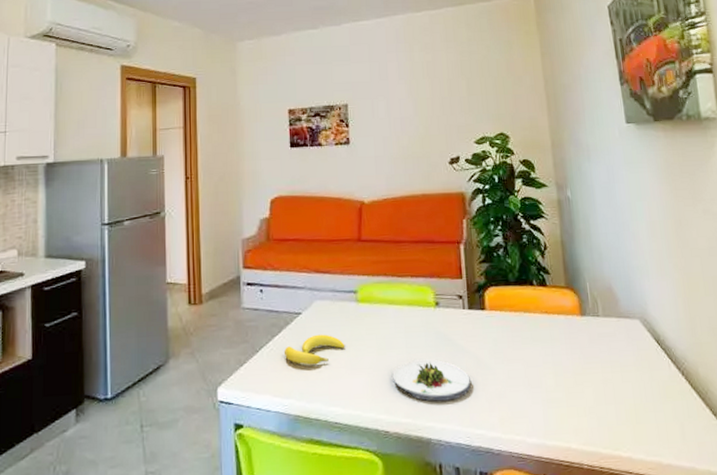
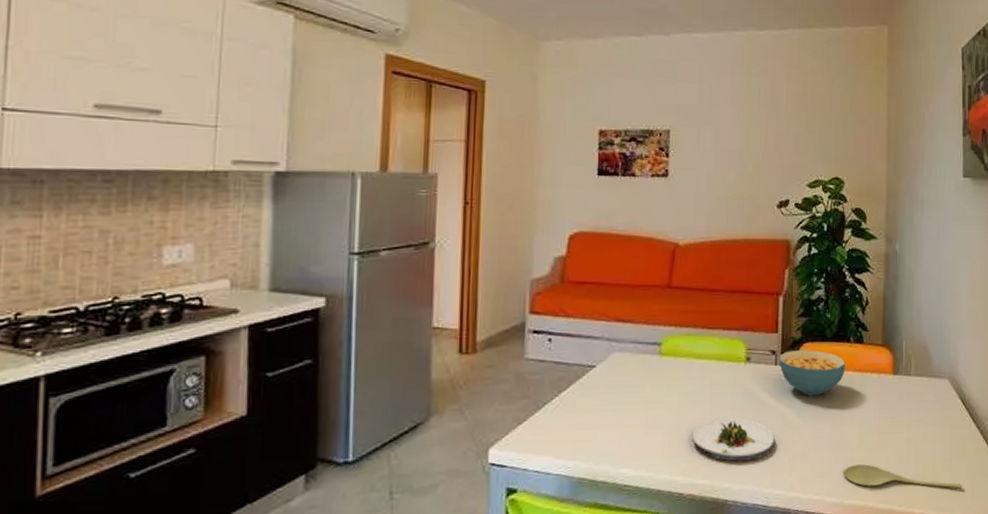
banana: present [285,334,345,365] -> none [572,389,643,424]
cereal bowl: none [466,294,532,338] -> present [779,350,846,396]
spoon: none [542,405,670,432] -> present [844,464,963,489]

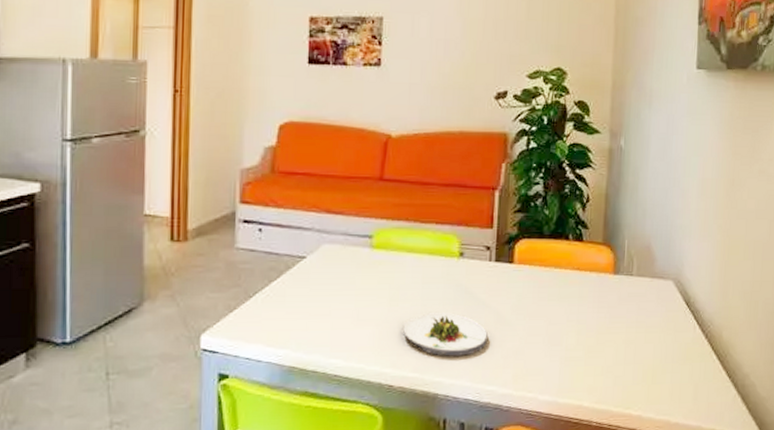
cereal bowl: present [779,350,846,396] -> none [494,247,564,294]
spoon: present [844,464,963,489] -> none [559,364,684,392]

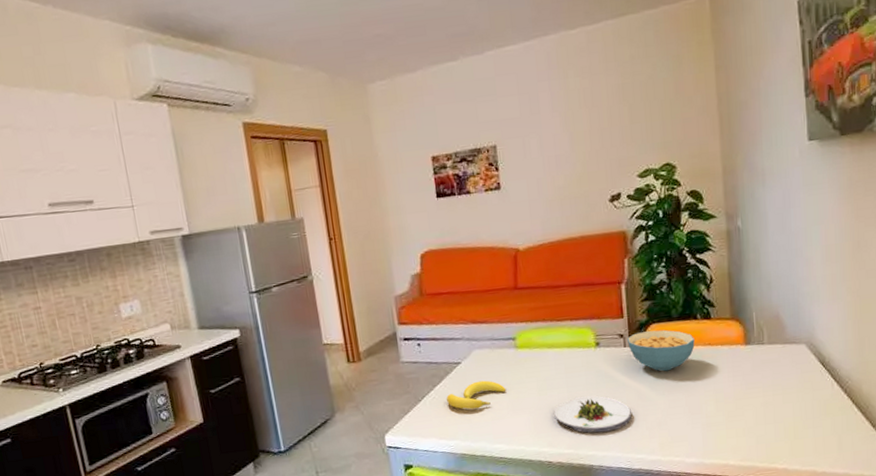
banana: none [283,281,353,314] -> present [447,380,506,410]
cereal bowl: none [494,247,564,294] -> present [627,329,695,372]

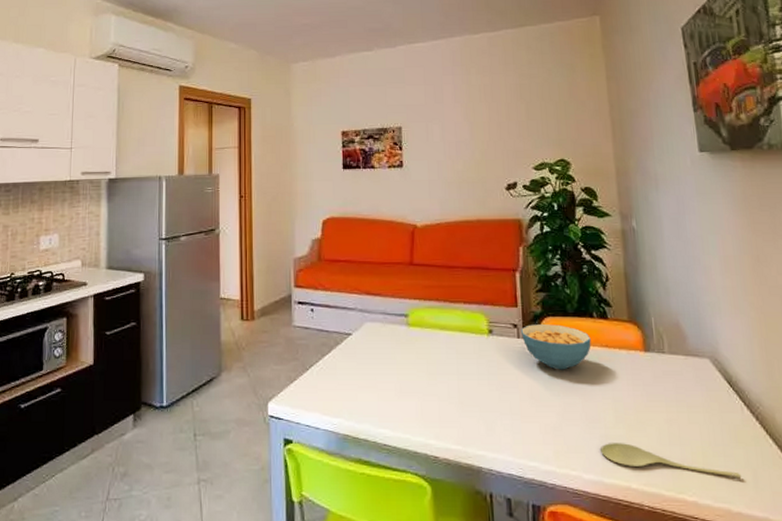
banana: present [447,380,506,410] -> none [334,356,395,386]
salad plate: present [554,395,632,433] -> none [443,387,524,430]
spoon: none [702,428,828,447] -> present [601,443,742,478]

